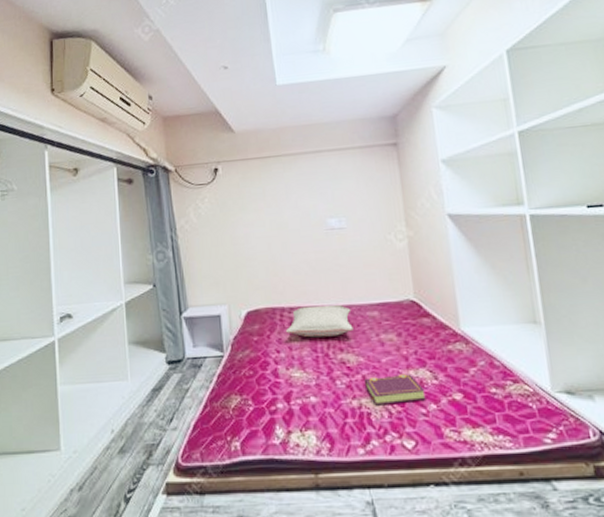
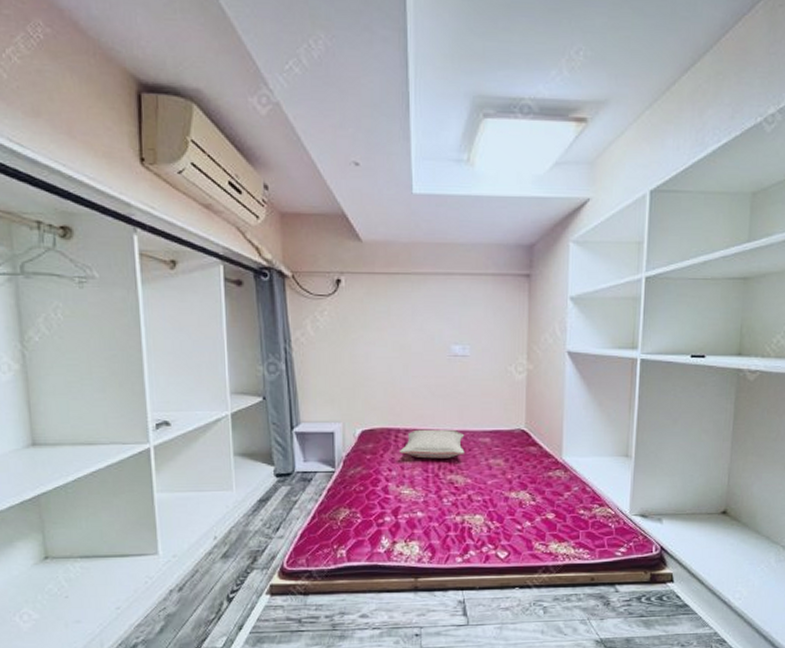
book: present [364,374,426,406] -> none [468,495,523,522]

